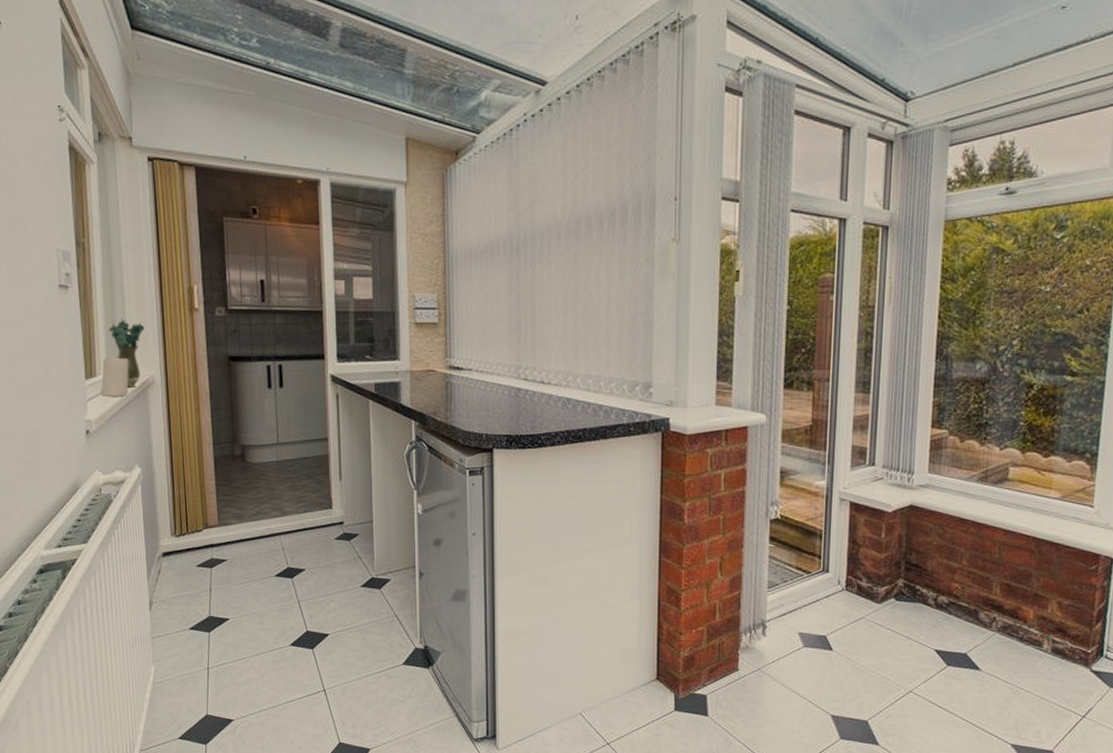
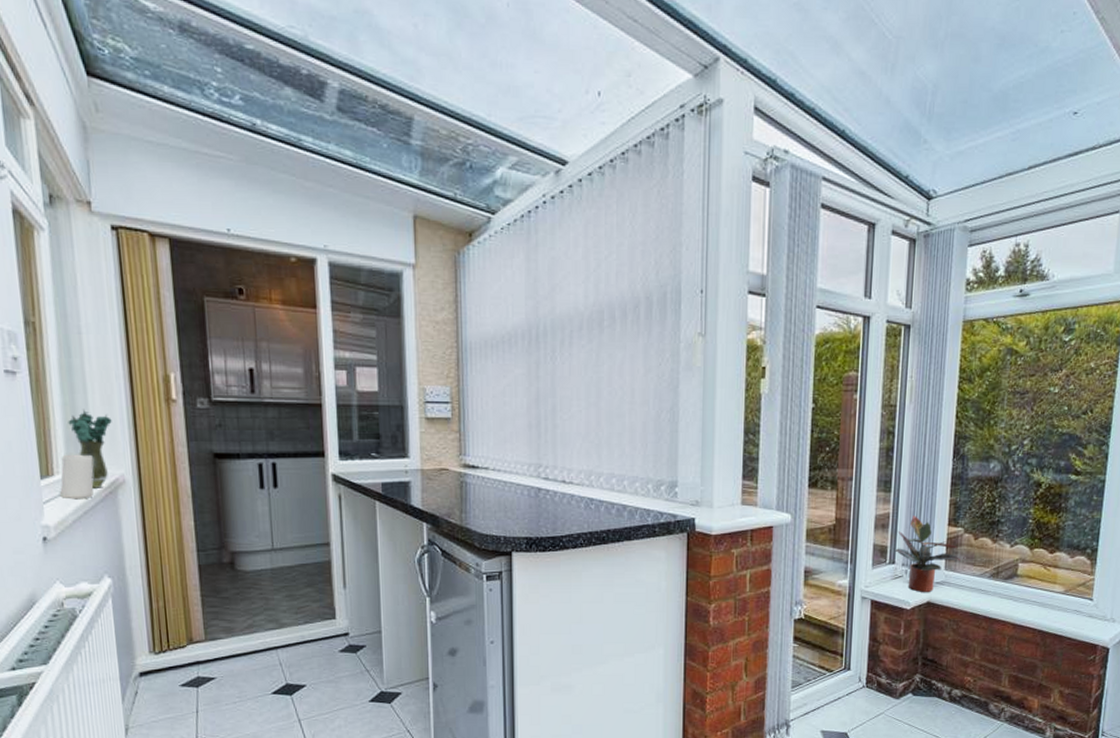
potted plant: none [875,417,946,495] -> present [895,516,961,592]

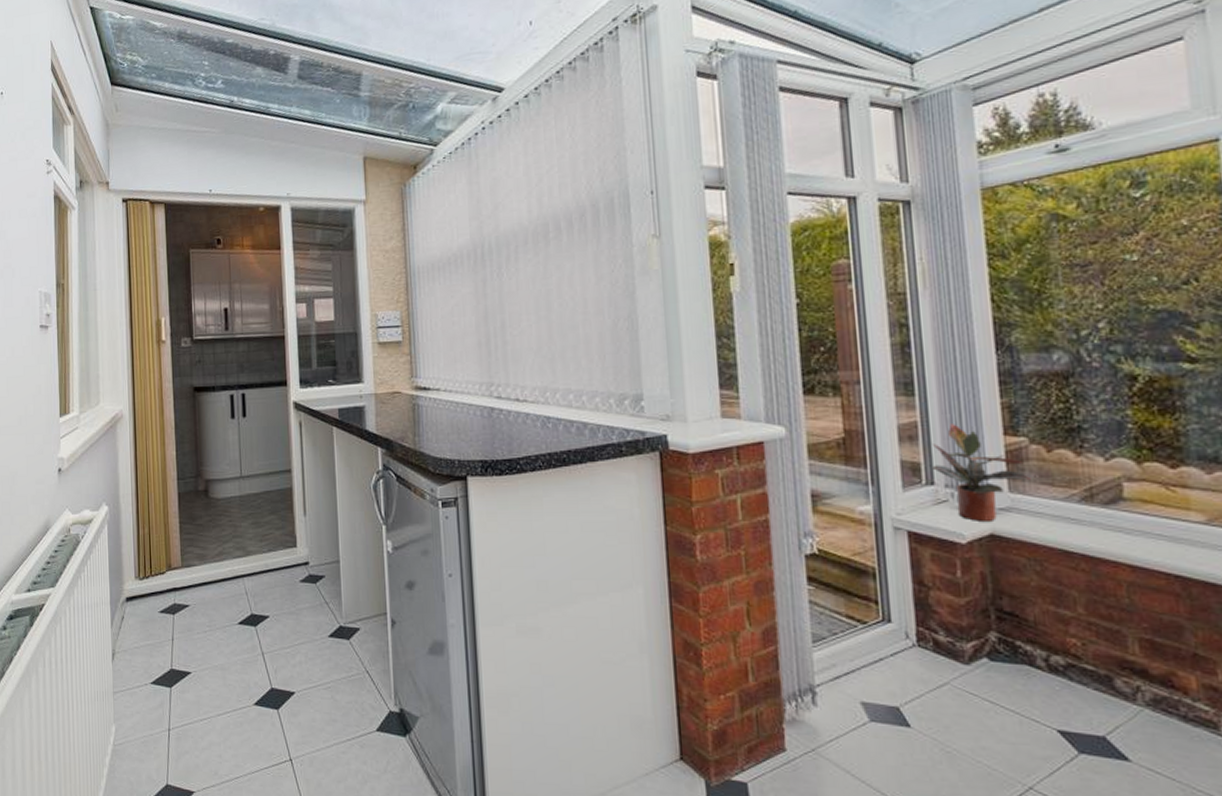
candle: present [60,454,94,498] -> none [73,393,100,433]
vase: present [68,409,112,488] -> none [82,354,115,423]

